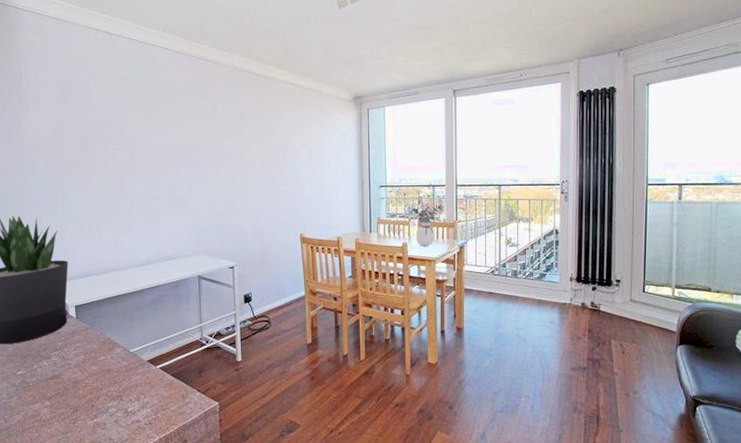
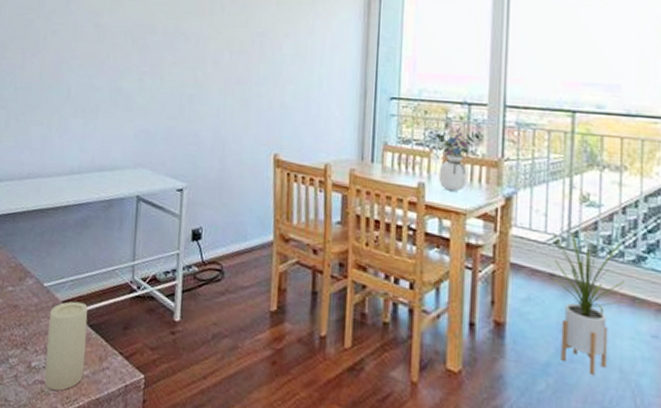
candle: none [138,359,171,426] -> present [44,301,88,391]
house plant: none [489,260,536,352] -> present [550,227,628,376]

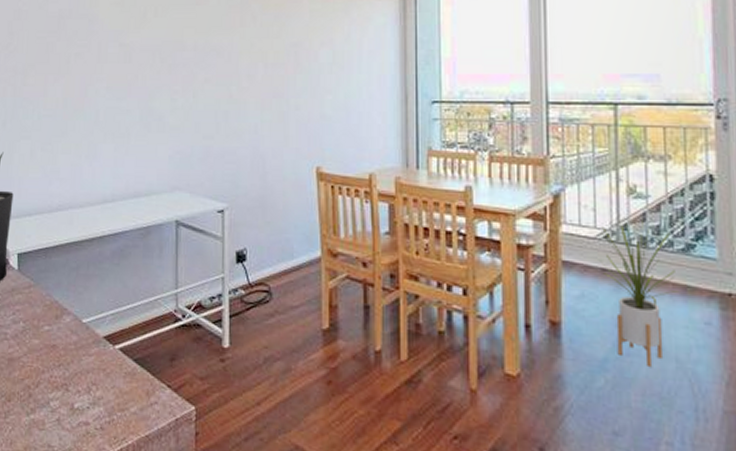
candle: present [44,301,88,391] -> none [89,335,132,432]
bouquet: present [435,121,485,192] -> none [479,121,530,193]

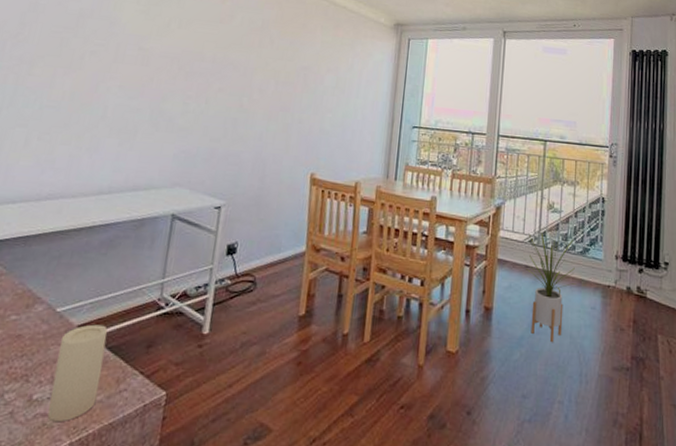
candle: none [89,335,132,432] -> present [47,324,107,423]

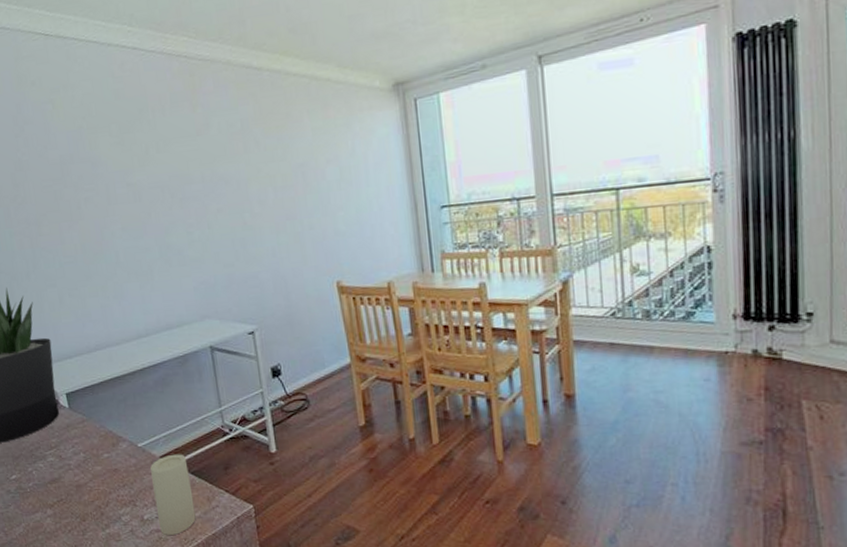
house plant: present [525,228,577,343] -> none [609,294,681,424]

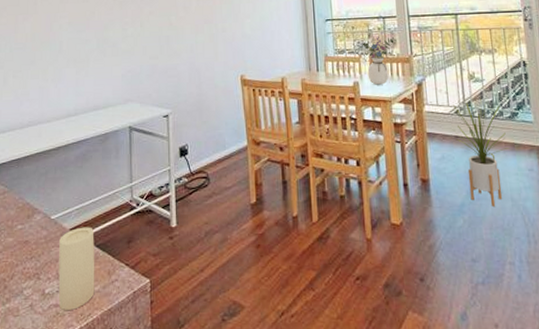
bouquet: none [489,217,537,286] -> present [362,31,398,85]
house plant: none [609,294,681,424] -> present [453,97,510,208]

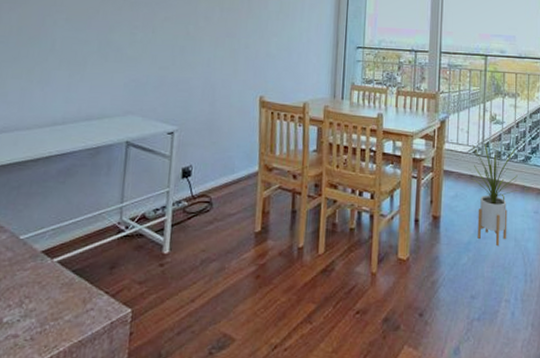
candle: present [58,227,95,311] -> none [18,249,71,343]
bouquet: present [362,31,398,85] -> none [391,64,427,119]

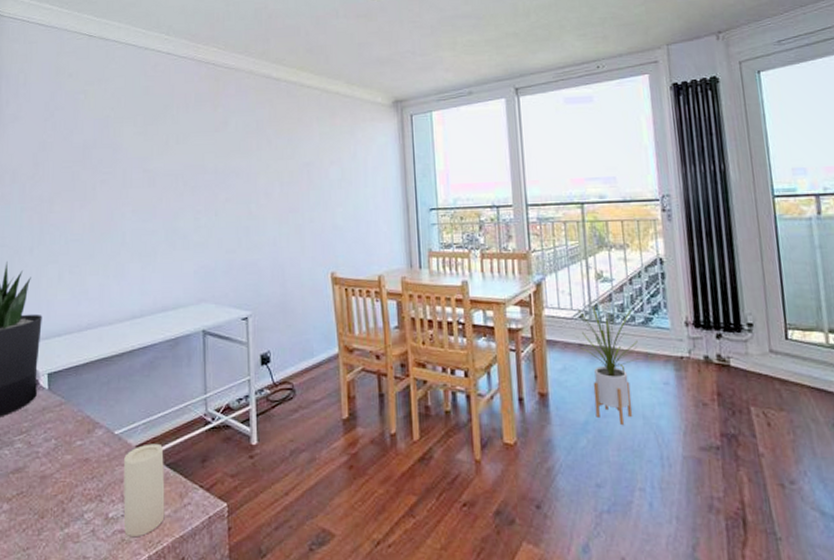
candle: none [18,249,71,343] -> present [123,443,165,538]

